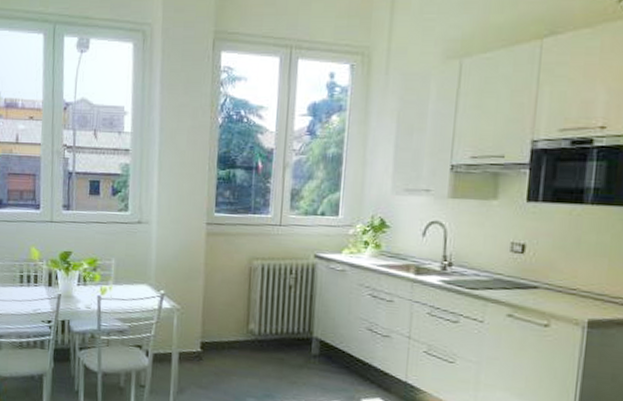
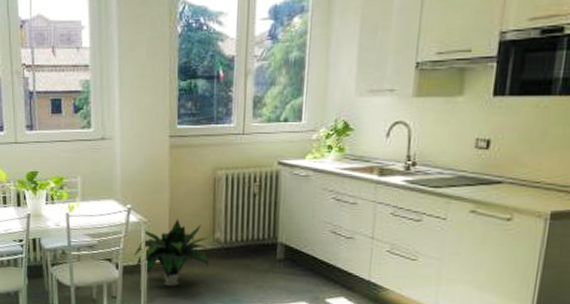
potted plant: none [165,308,242,379] -> present [134,219,209,287]

